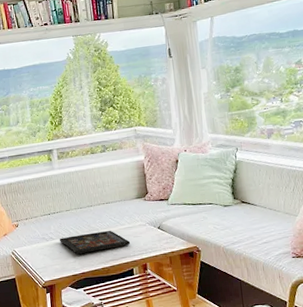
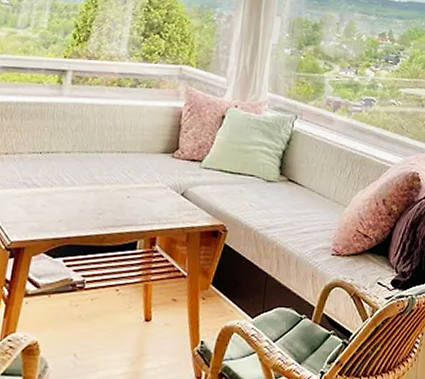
decorative tray: present [60,230,131,255] -> none [47,186,142,212]

